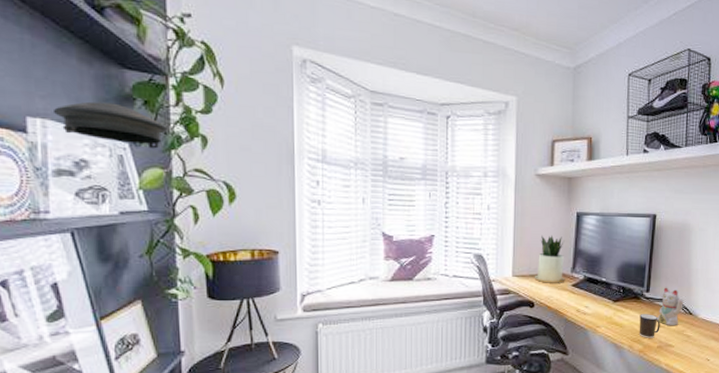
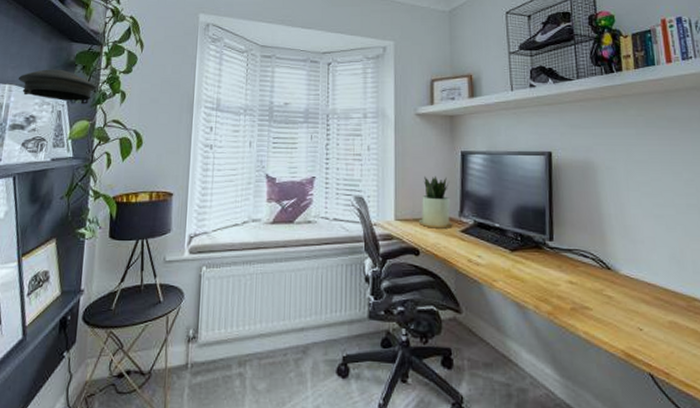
mug: present [639,314,660,338] -> none [544,267,572,298]
decorative figurine: present [656,287,684,326] -> none [565,235,598,284]

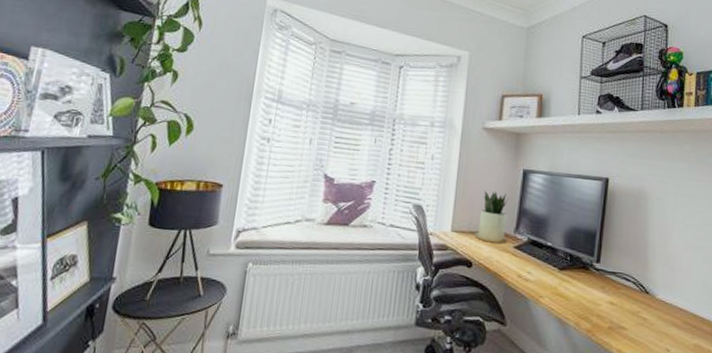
decorative box: present [19,69,97,104] -> none [54,36,146,80]

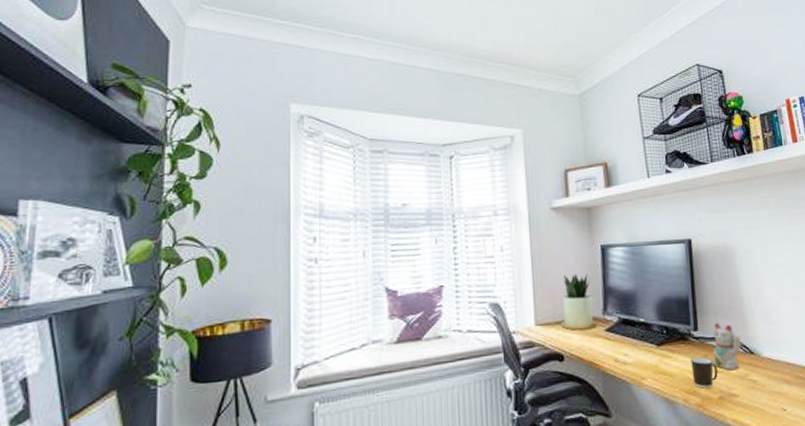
mug: none [587,287,612,317] -> present [690,357,718,388]
decorative figurine: none [607,259,639,305] -> present [711,322,741,371]

